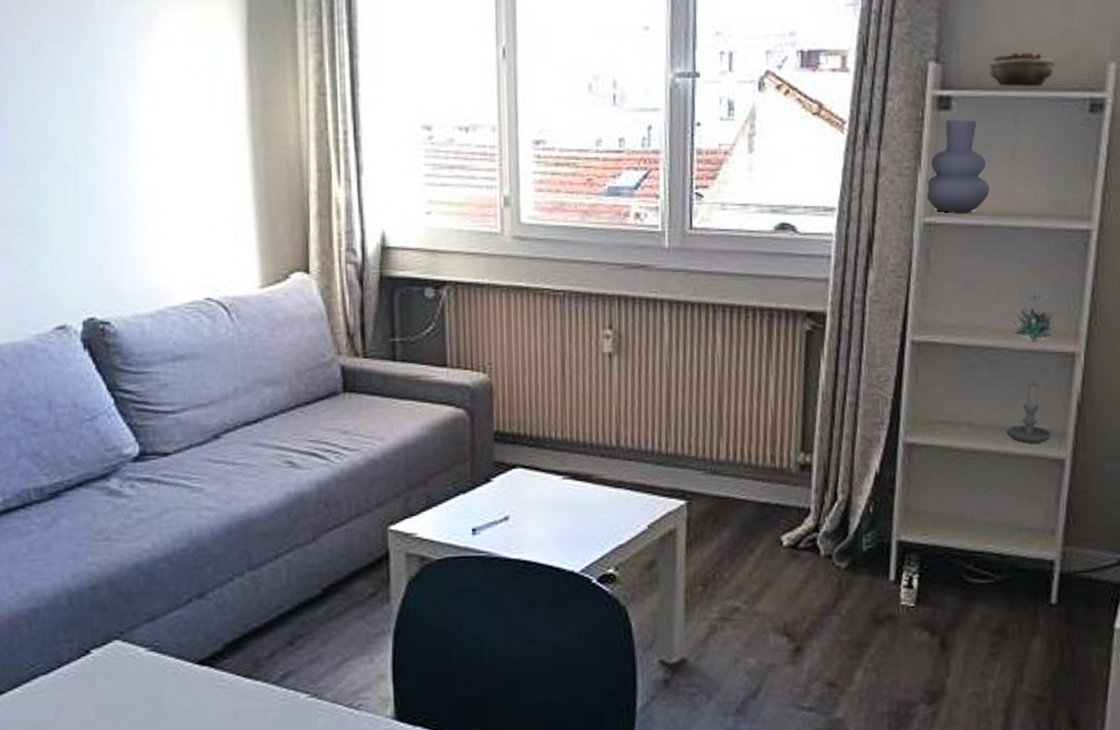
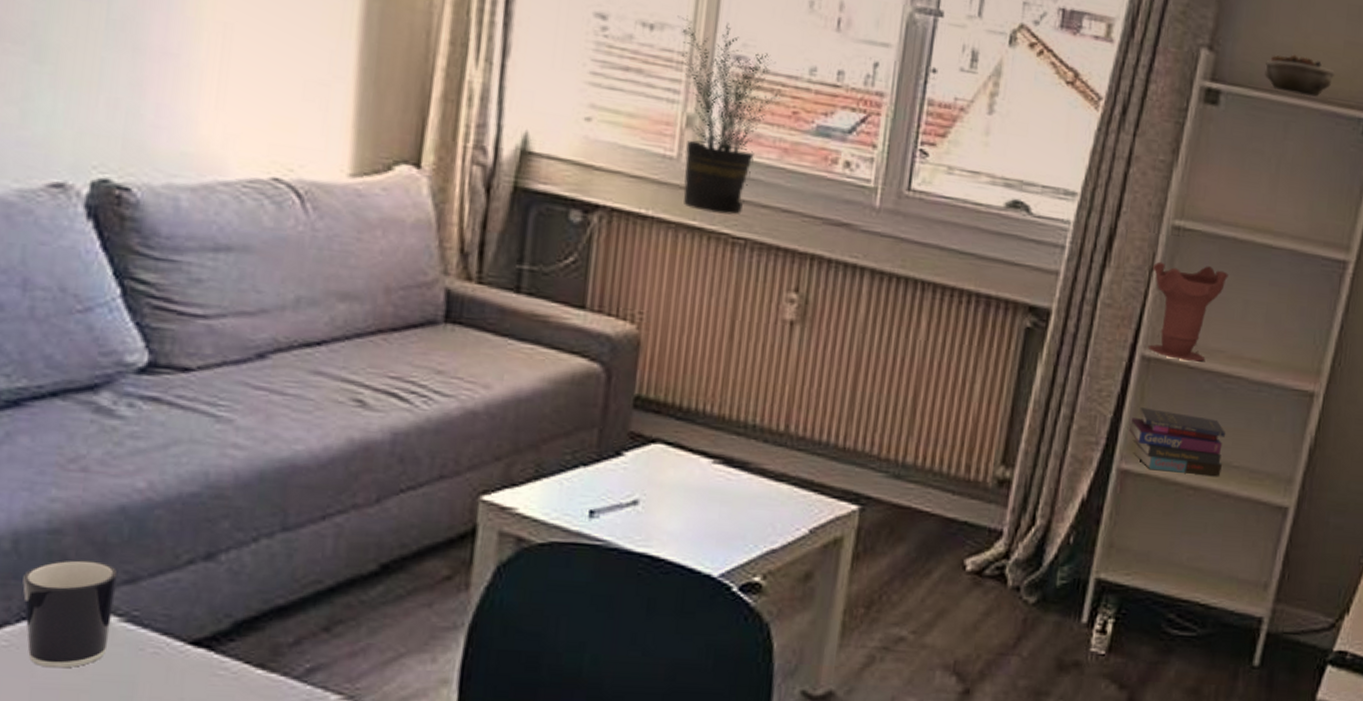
mug: none [78,607,141,691] -> present [22,559,118,668]
potted plant: none [485,115,575,273] -> present [677,15,781,215]
books: none [907,386,998,441] -> present [1127,407,1226,476]
decorative vase: none [910,254,981,340] -> present [1147,261,1229,362]
vase: present [925,119,990,213] -> none [1178,115,1249,222]
candle: present [1006,381,1051,444] -> none [1230,417,1278,487]
succulent plant: present [1012,294,1056,341] -> none [1253,322,1298,374]

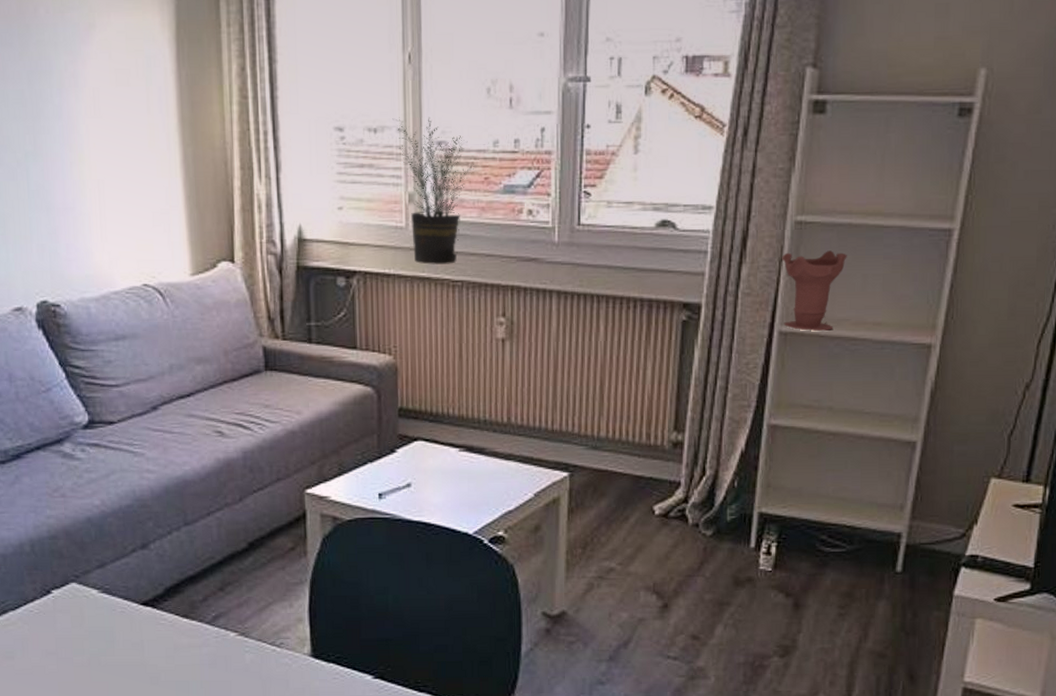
mug: present [22,559,118,668] -> none [40,555,95,625]
books: present [1127,407,1226,476] -> none [773,373,857,423]
succulent planter: present [1264,53,1335,97] -> none [864,56,928,92]

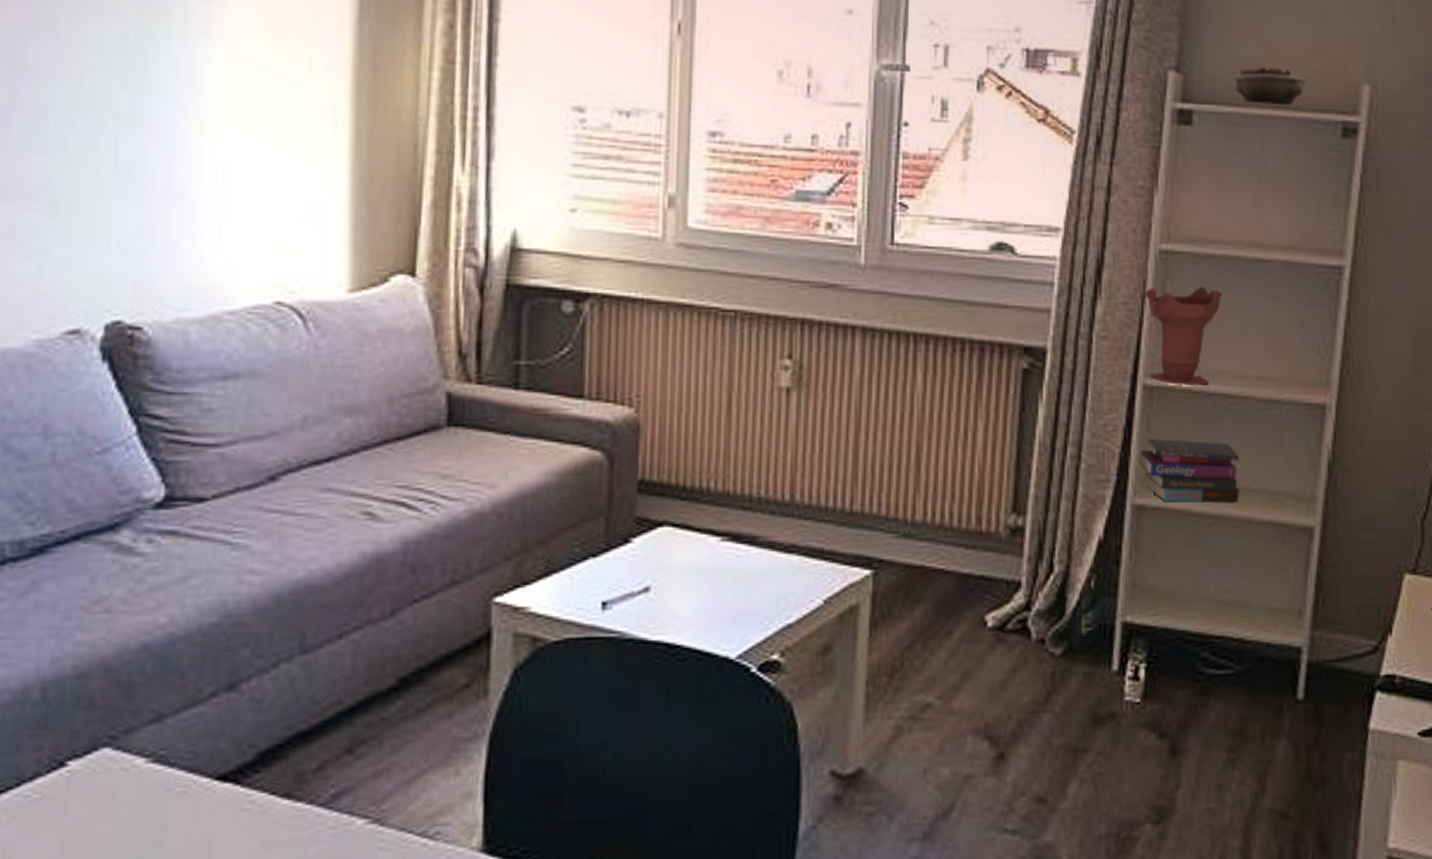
potted plant: present [392,117,474,265] -> none [652,99,758,288]
books: none [773,373,857,423] -> present [1137,439,1240,503]
succulent planter: none [864,56,928,92] -> present [1235,65,1305,106]

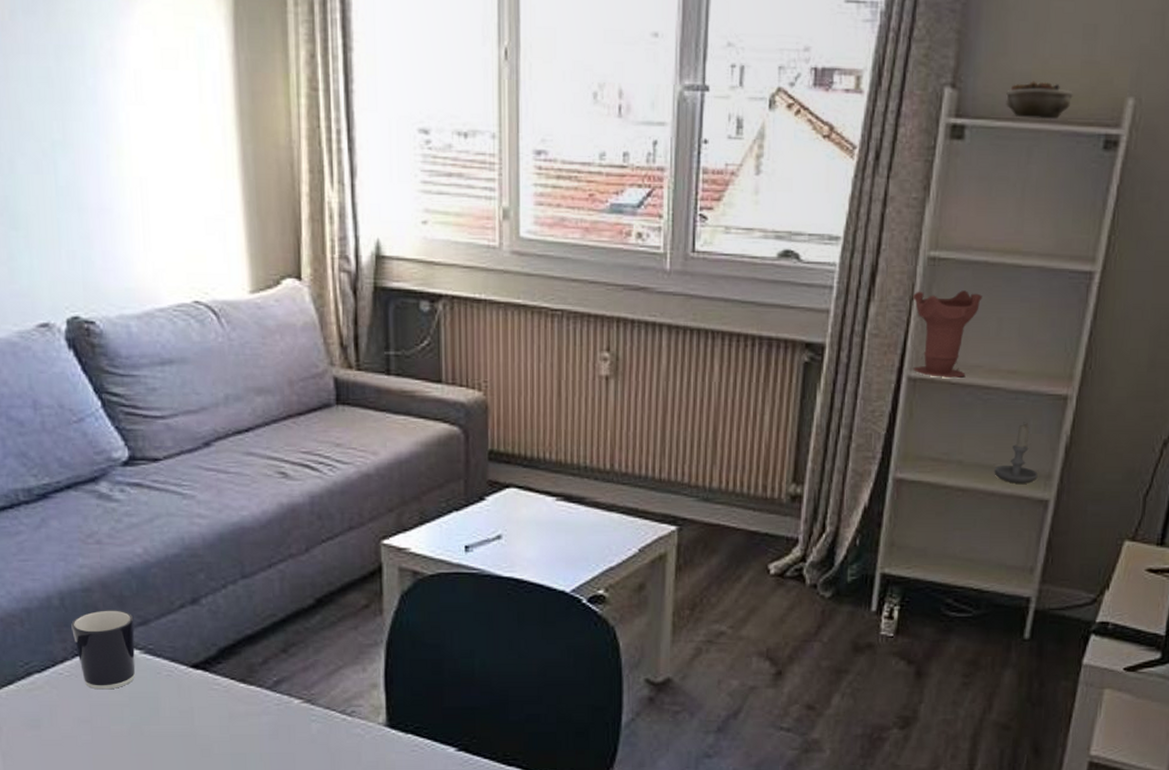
mug: none [52,702,144,817] -> present [71,610,136,690]
books: present [1137,439,1240,503] -> none [899,423,989,477]
candle: none [1248,435,1299,508] -> present [994,422,1038,484]

